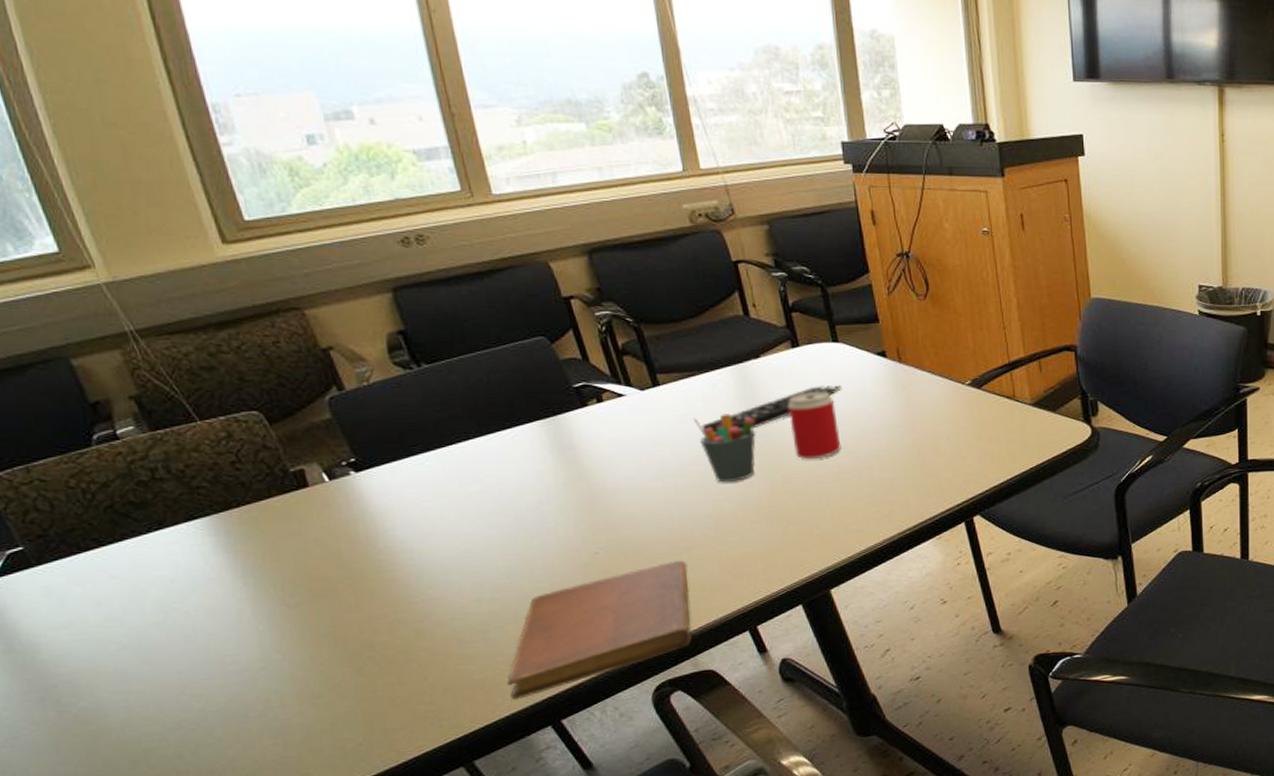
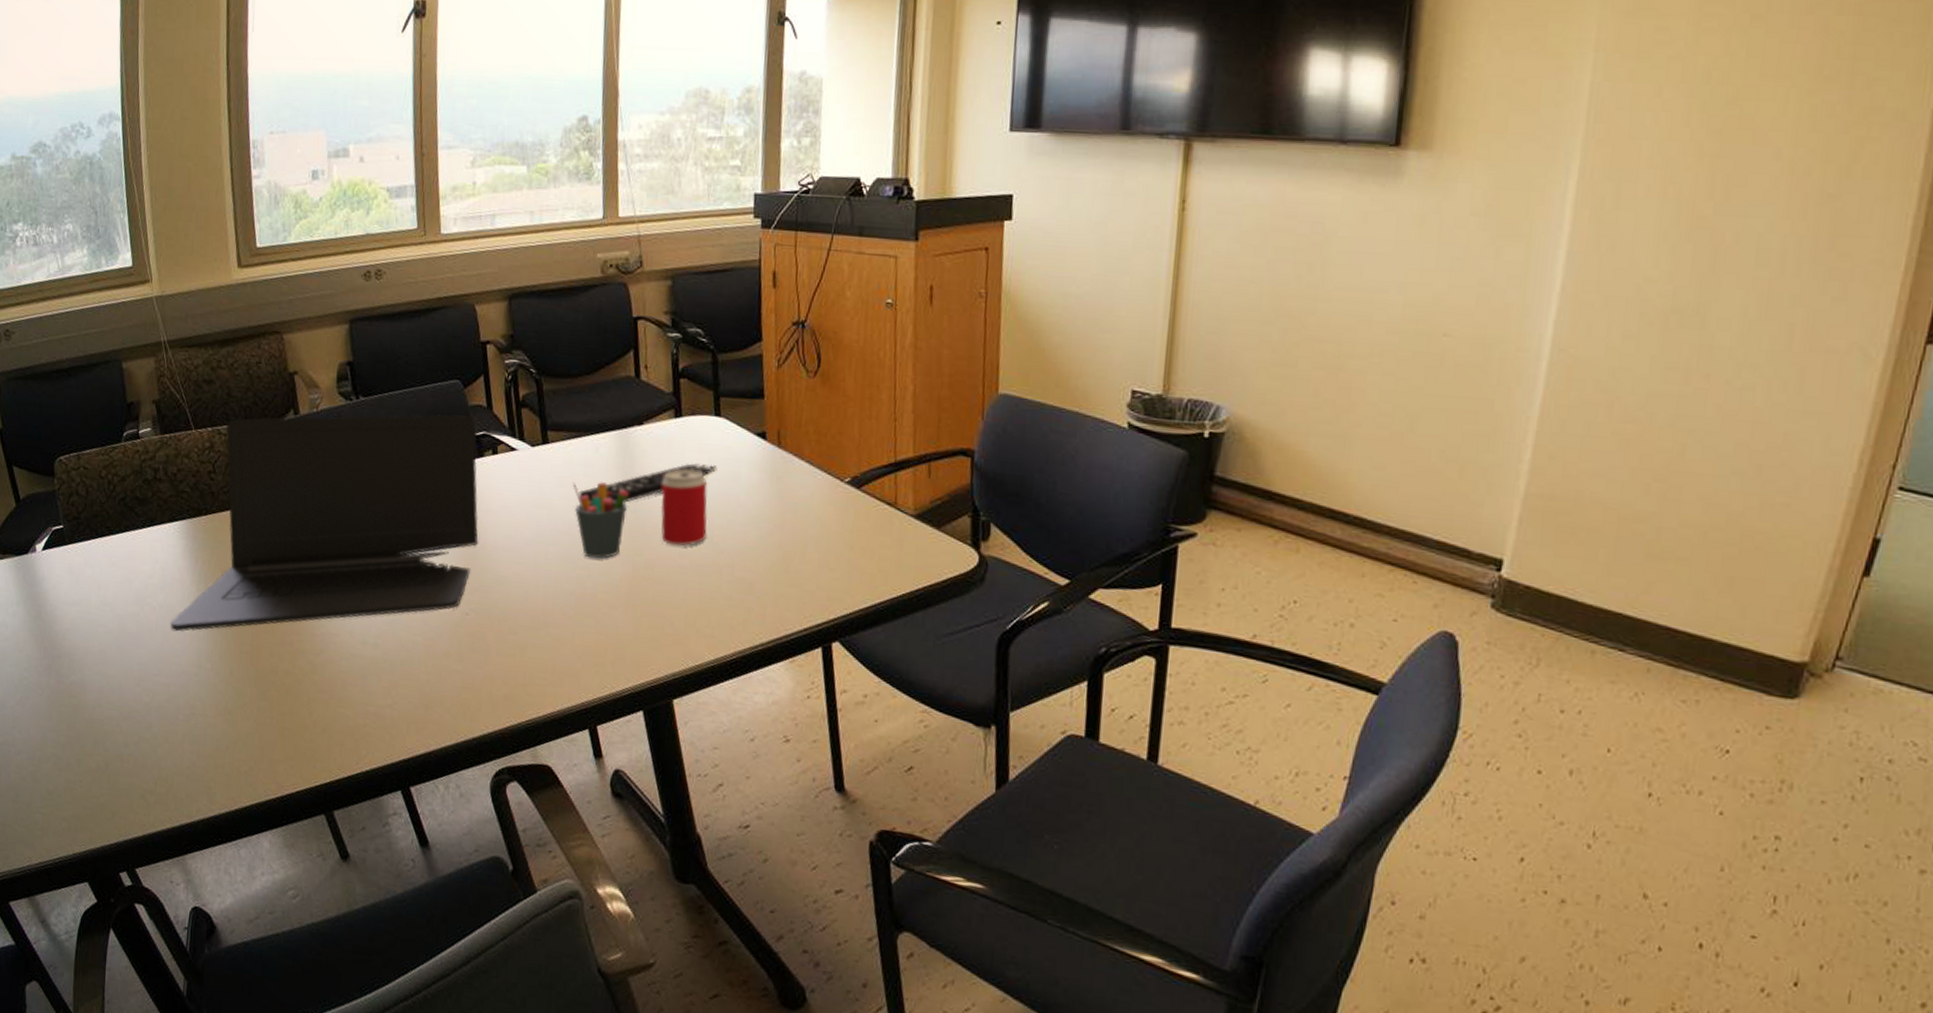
laptop: none [213,369,597,631] -> present [170,414,479,632]
notebook: present [507,560,692,701] -> none [373,635,543,756]

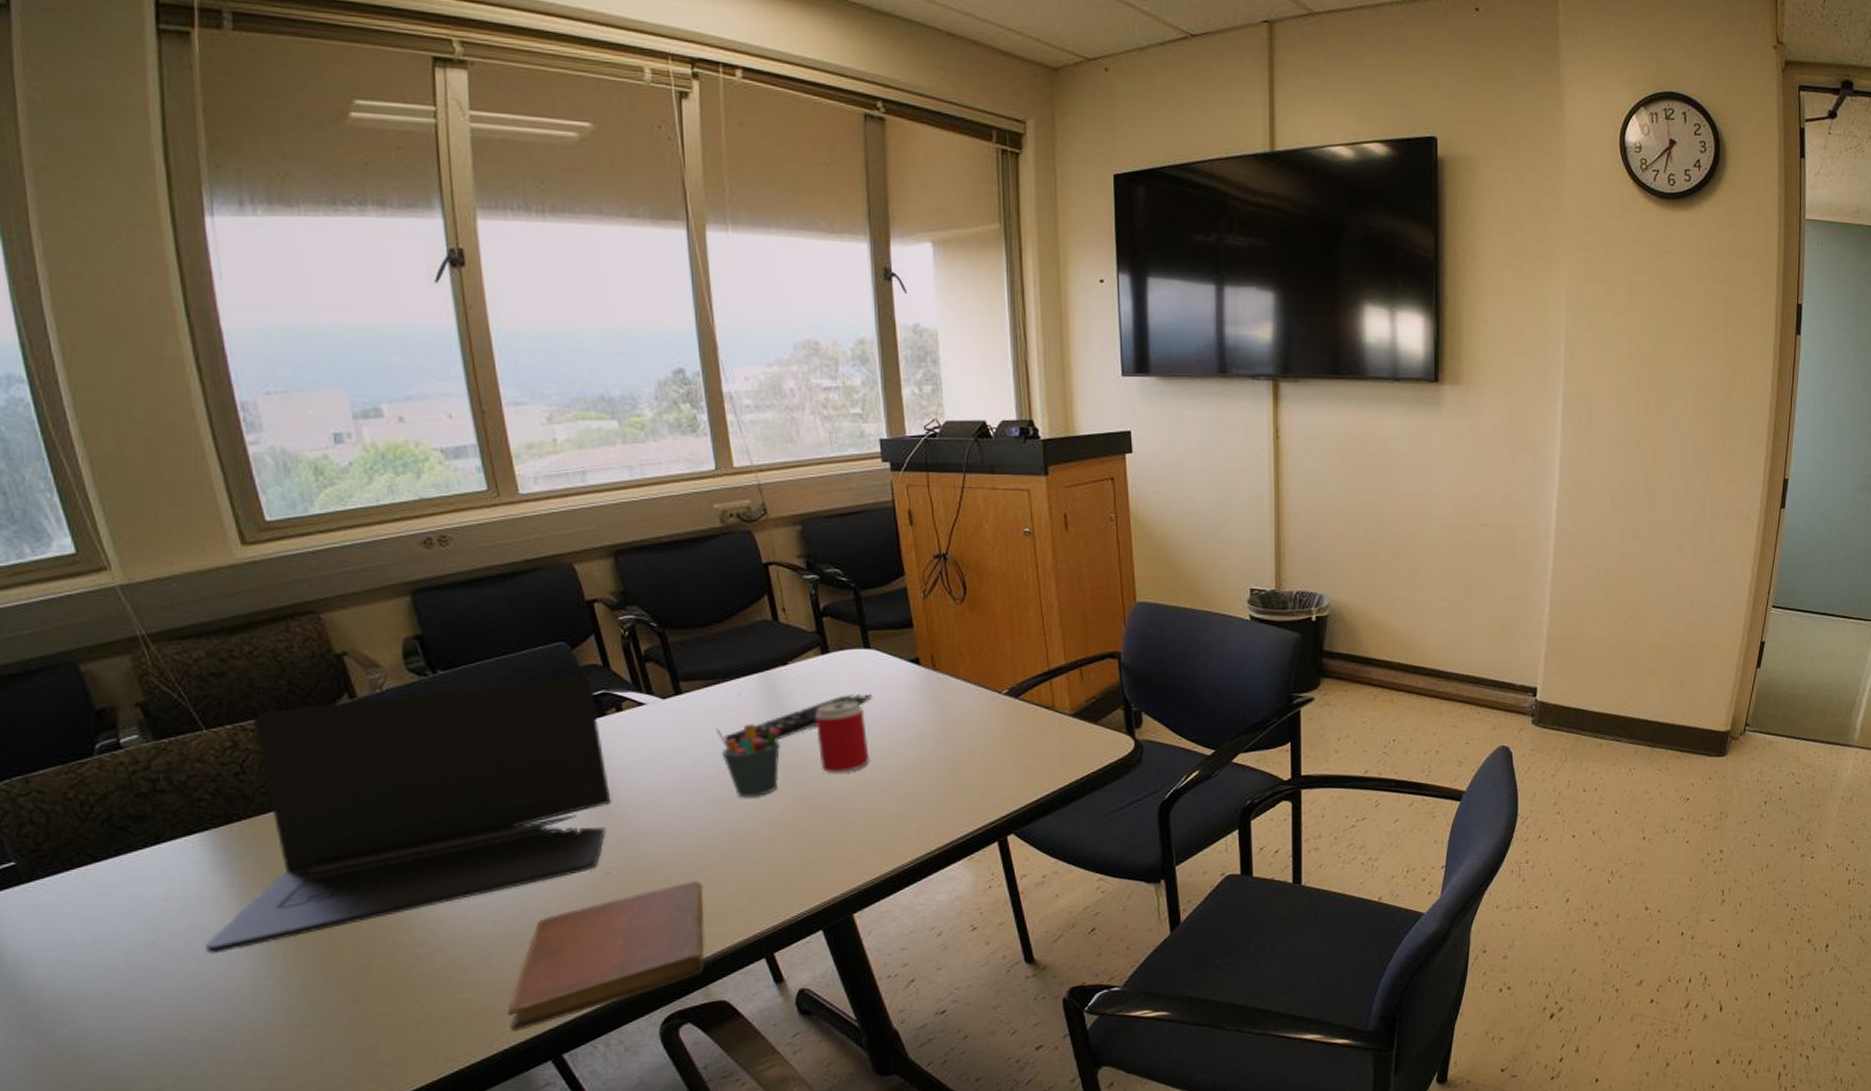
notebook: none [373,635,543,756] -> present [507,881,704,1032]

